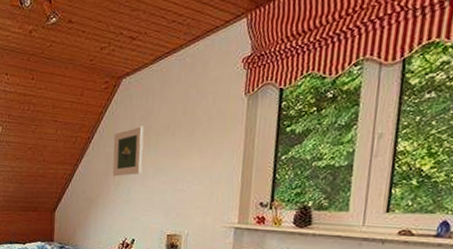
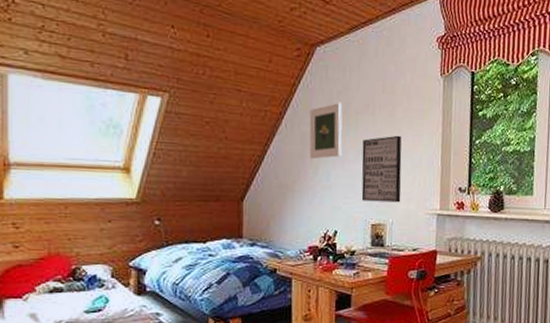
wall art: none [158,153,201,216] -> present [361,135,402,203]

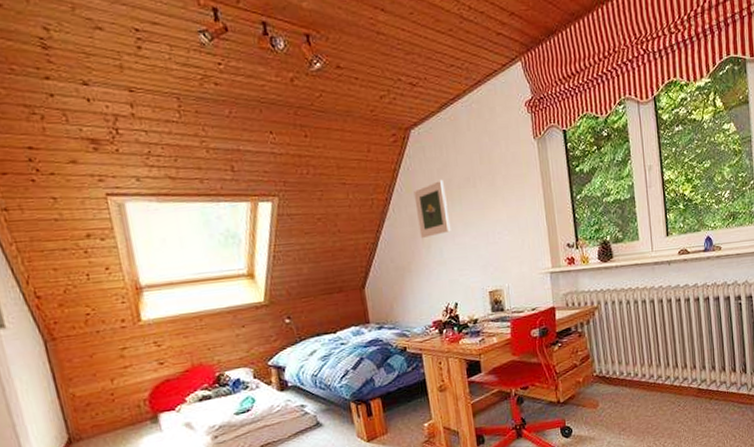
wall art: present [361,135,402,203] -> none [468,202,514,271]

